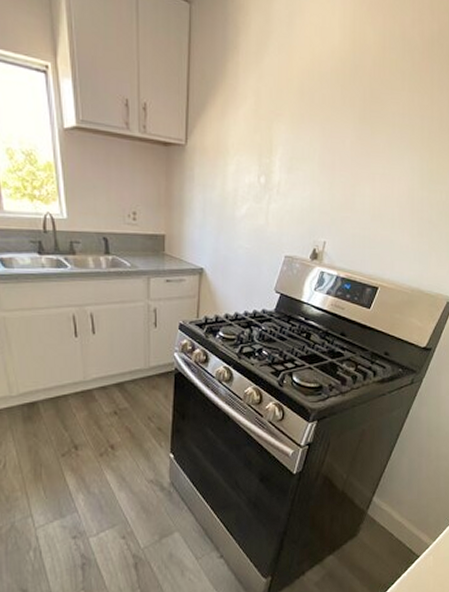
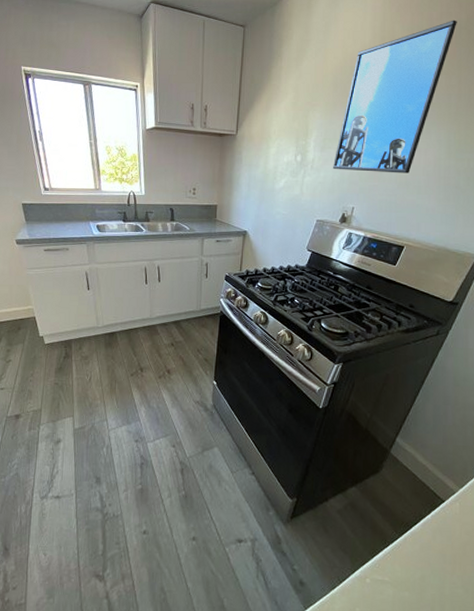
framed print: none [302,29,429,205] -> present [333,20,457,174]

